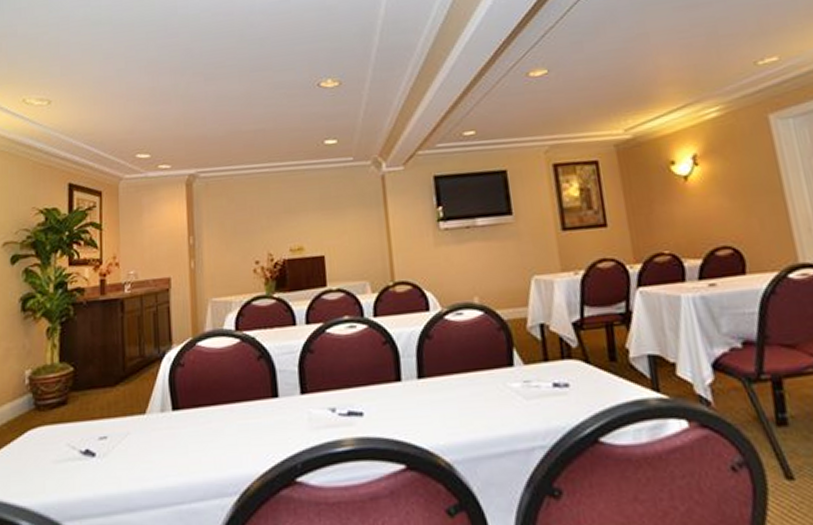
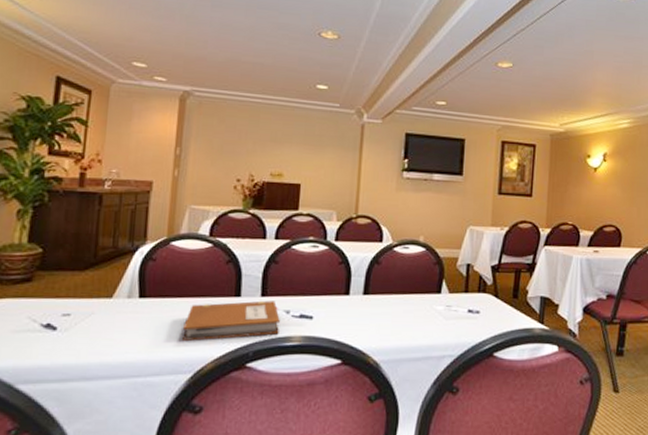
notebook: none [222,398,327,456] -> present [183,300,280,341]

